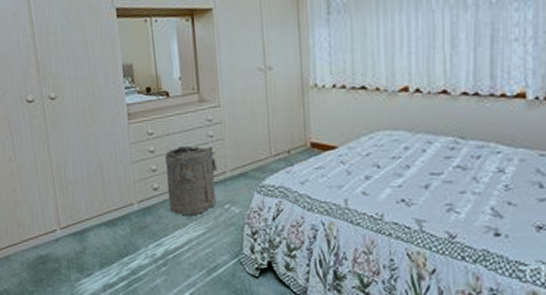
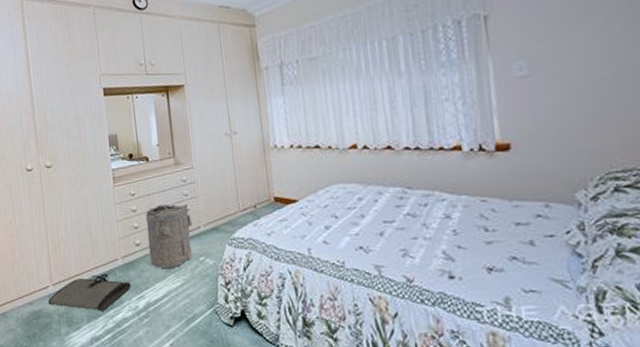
tool roll: none [55,218,148,258] -> present [48,273,131,311]

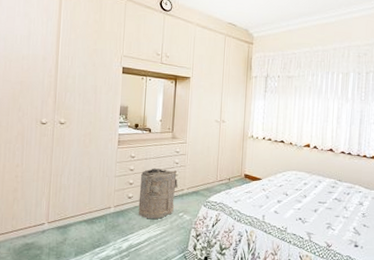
tool roll: present [48,273,131,311] -> none [41,218,119,248]

